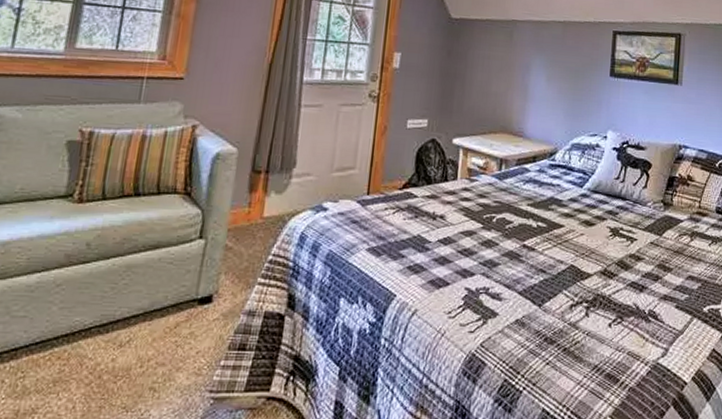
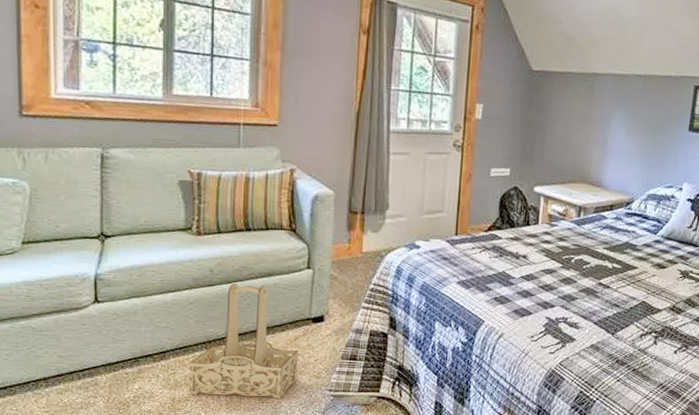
decorative basket: none [37,259,178,406] -> present [189,283,298,399]

